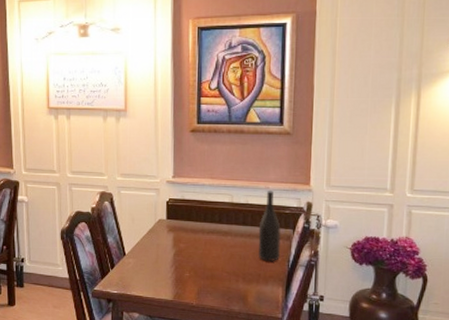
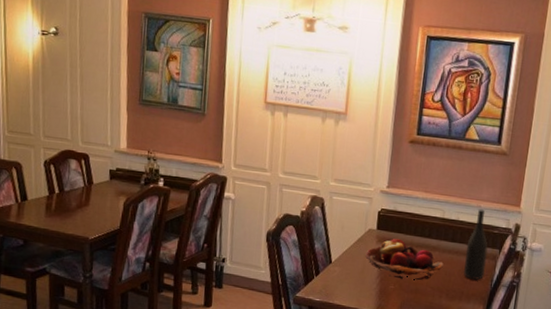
fruit basket: none [157,227,237,266] -> present [364,239,443,281]

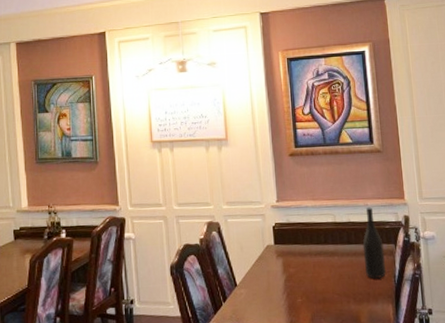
fruit basket: present [364,239,443,281] -> none [267,250,345,291]

